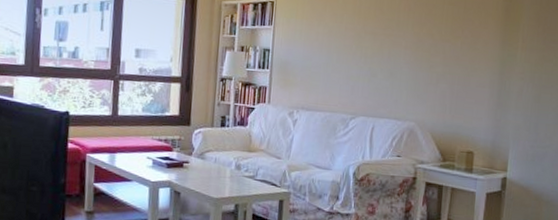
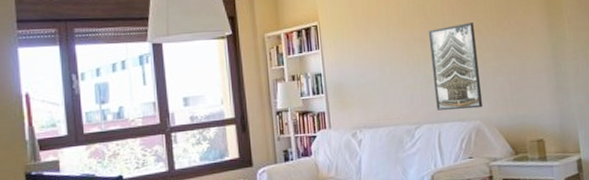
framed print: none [375,24,427,110] -> present [428,23,482,111]

